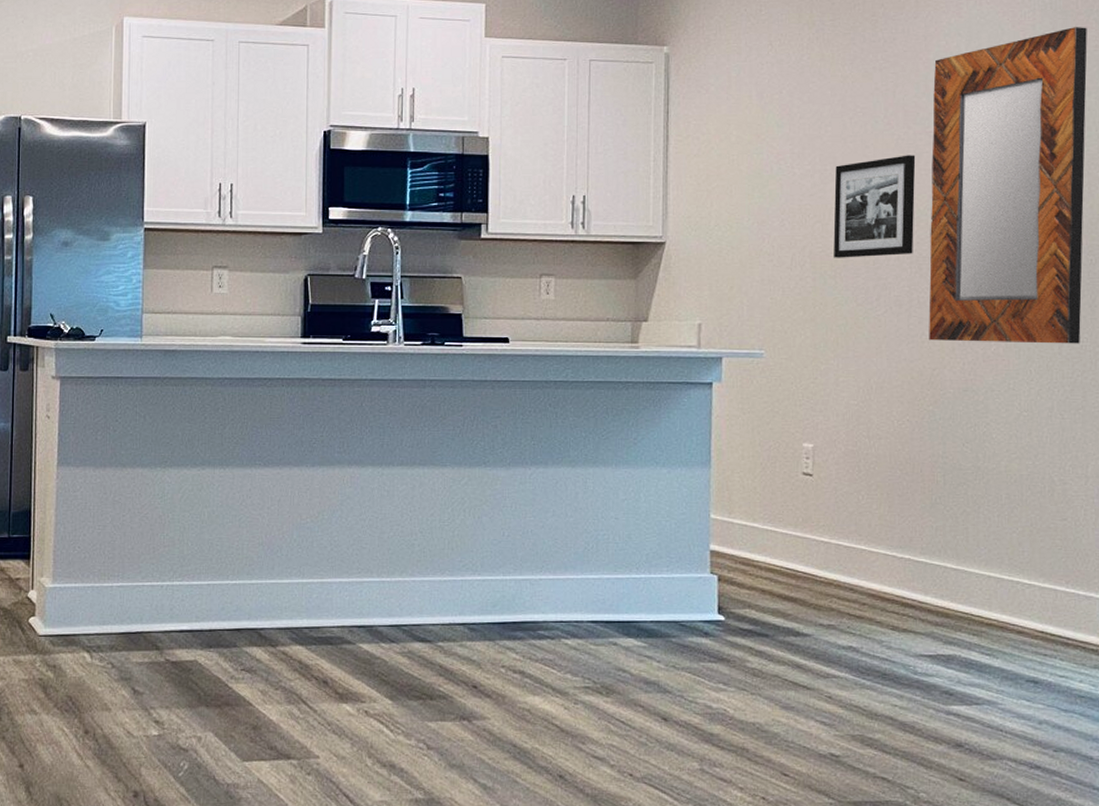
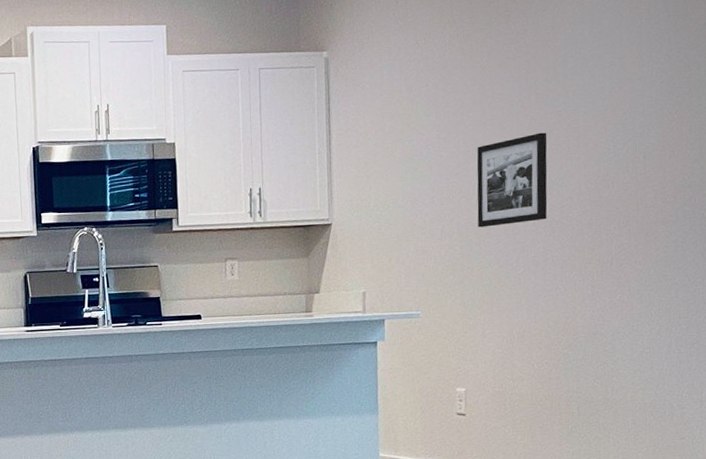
home mirror: present [929,27,1087,344] -> none [561,7,697,293]

